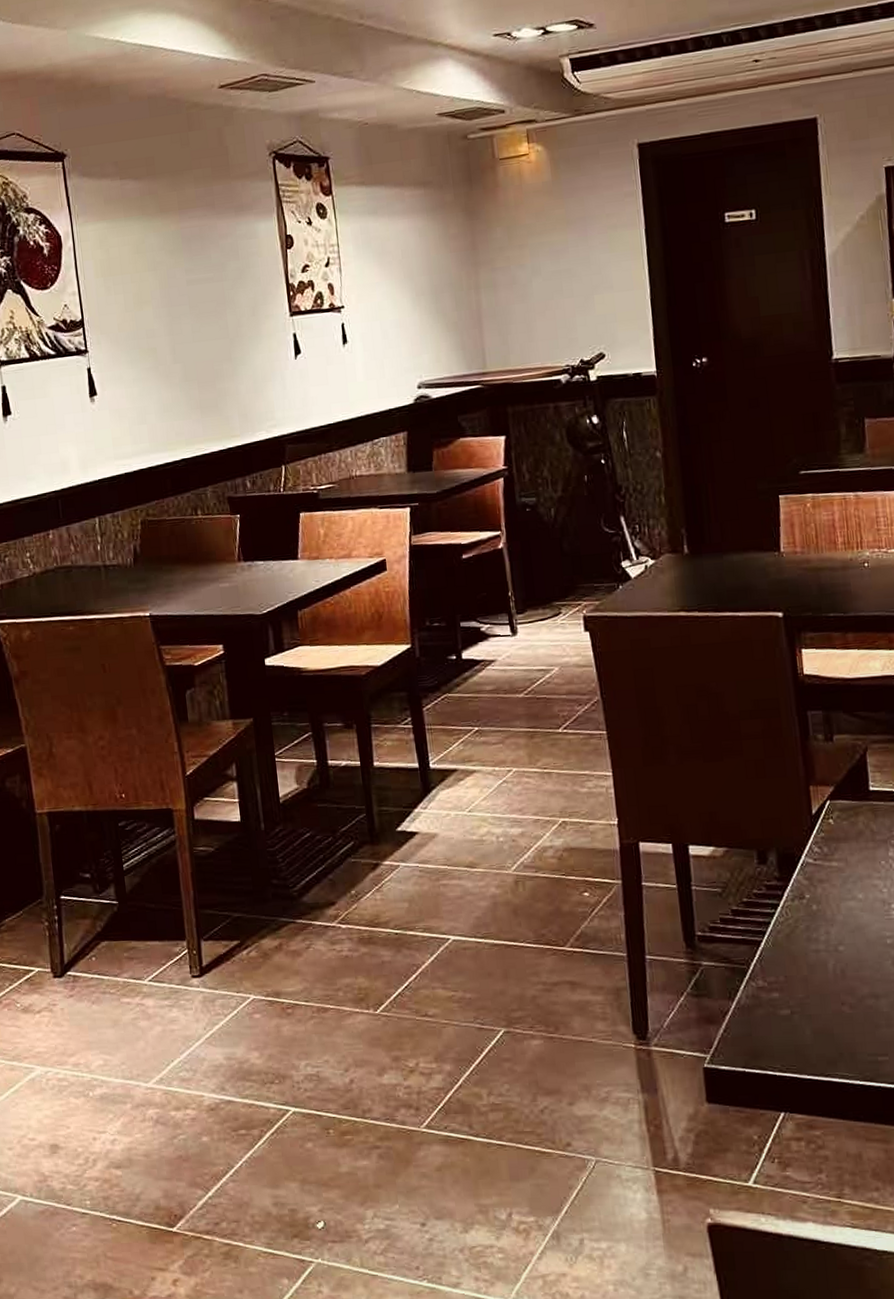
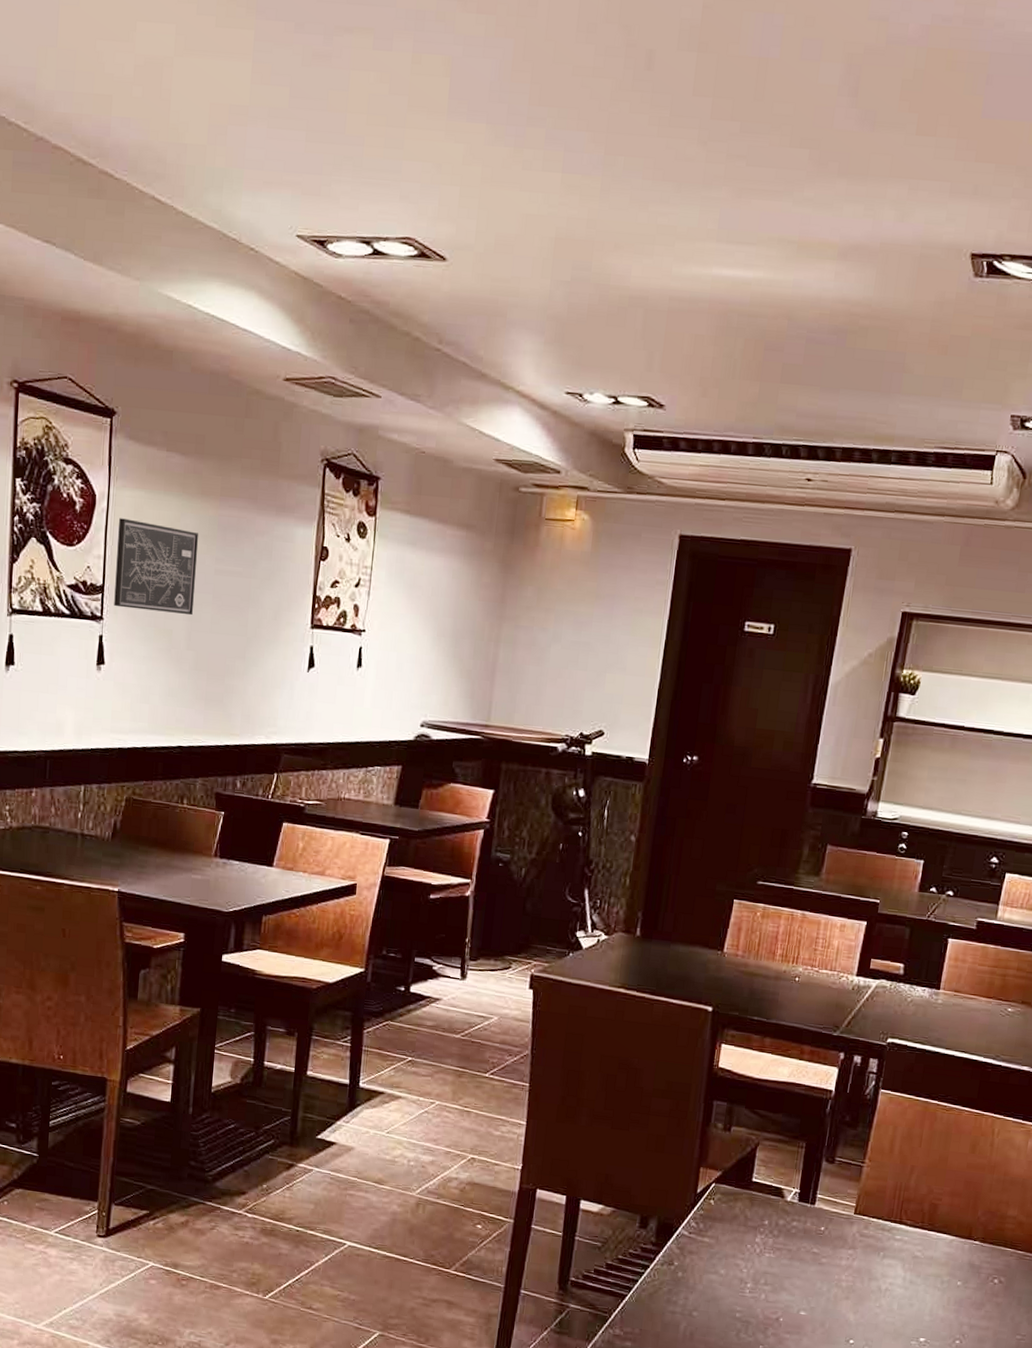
wall art: none [87,249,173,338] -> present [114,518,198,616]

